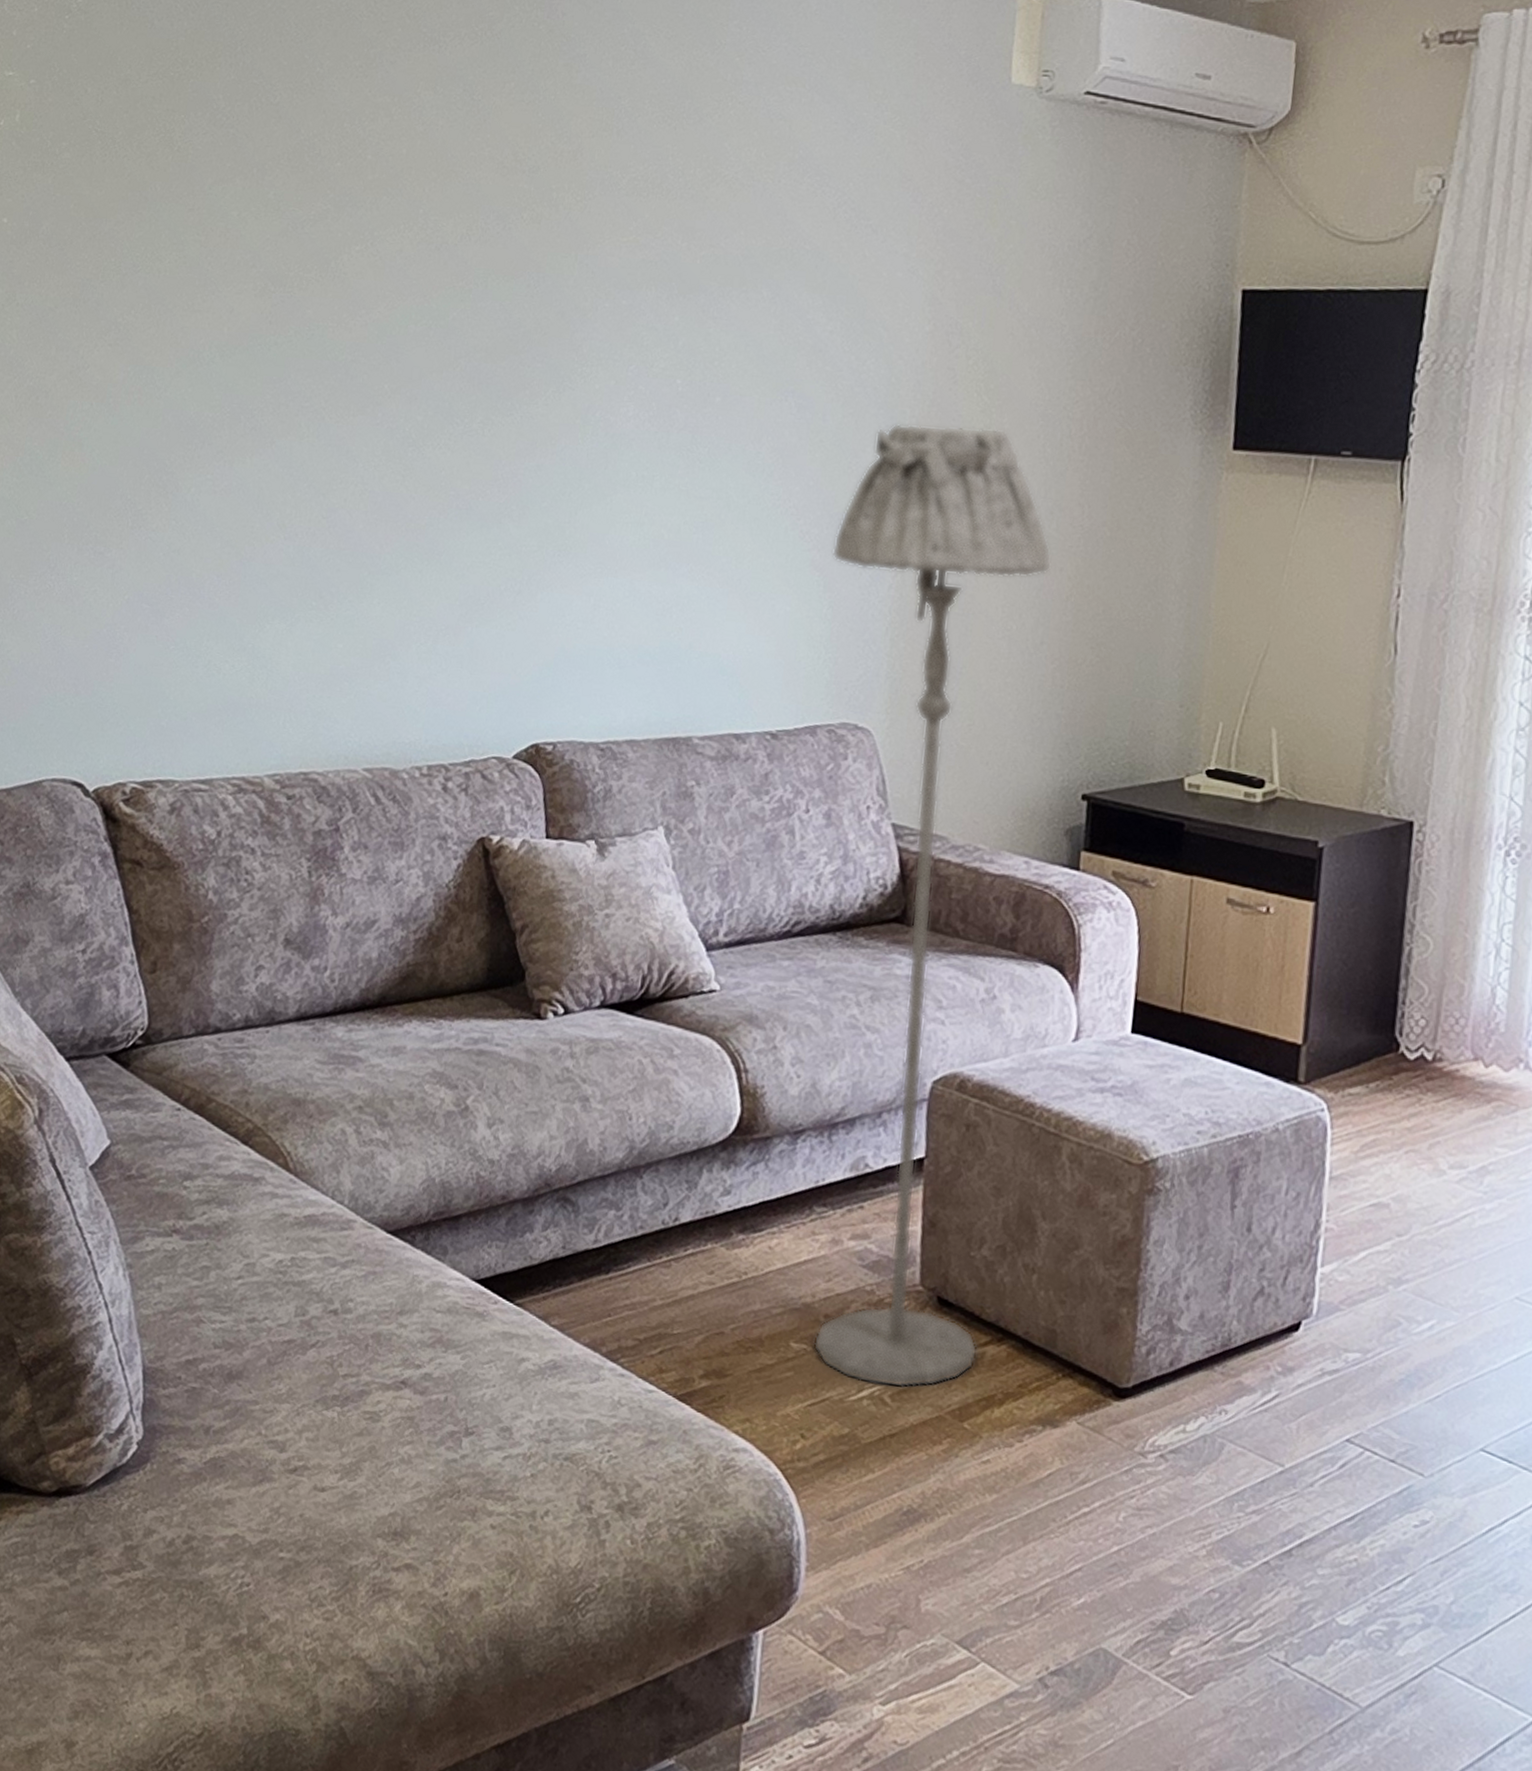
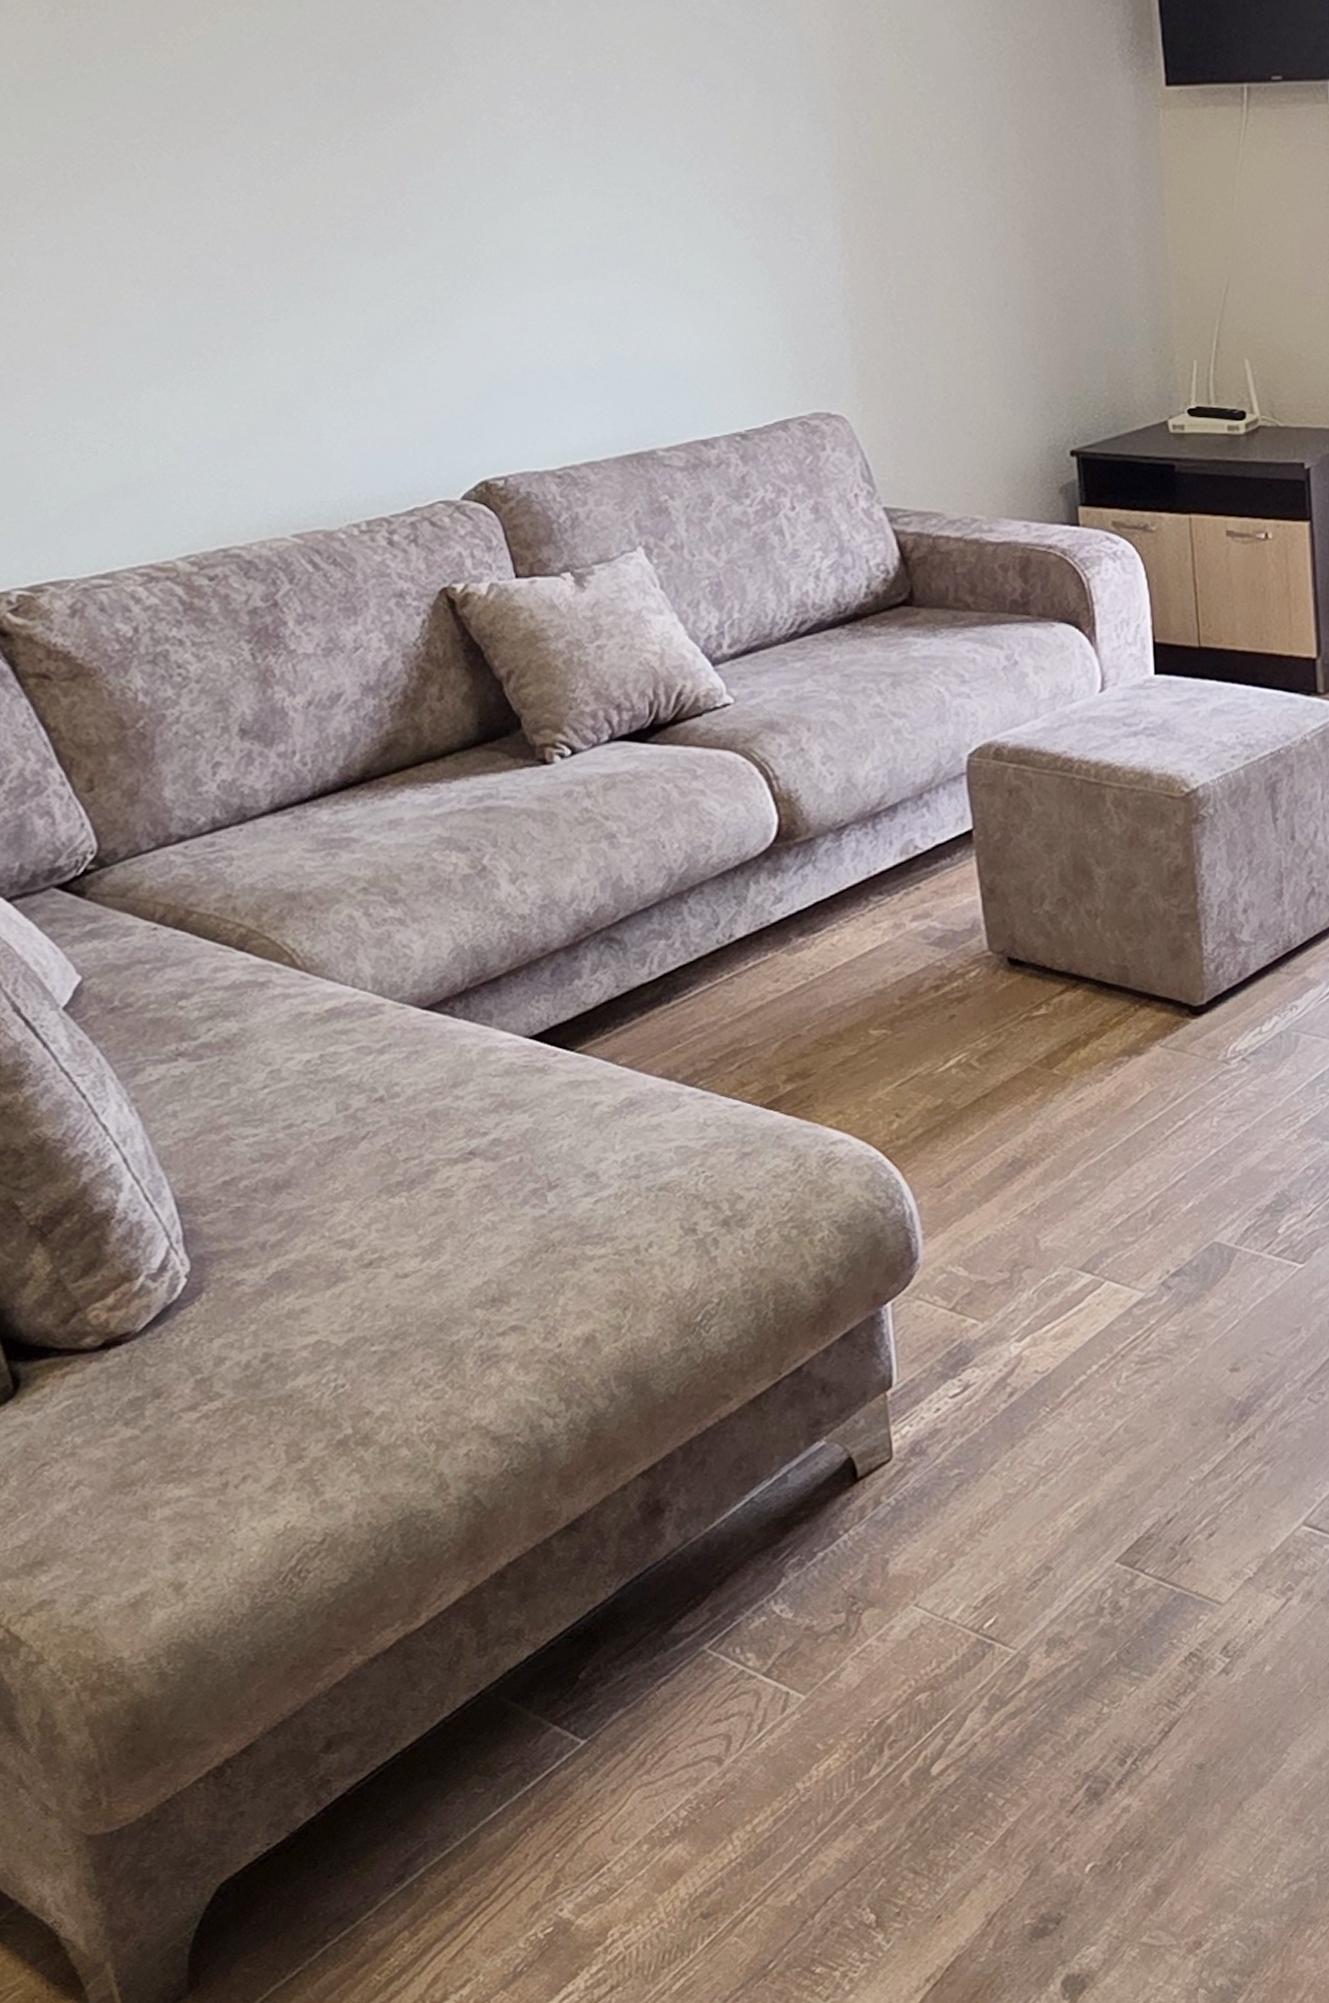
floor lamp: present [813,424,1053,1389] -> none [771,89,1055,1053]

